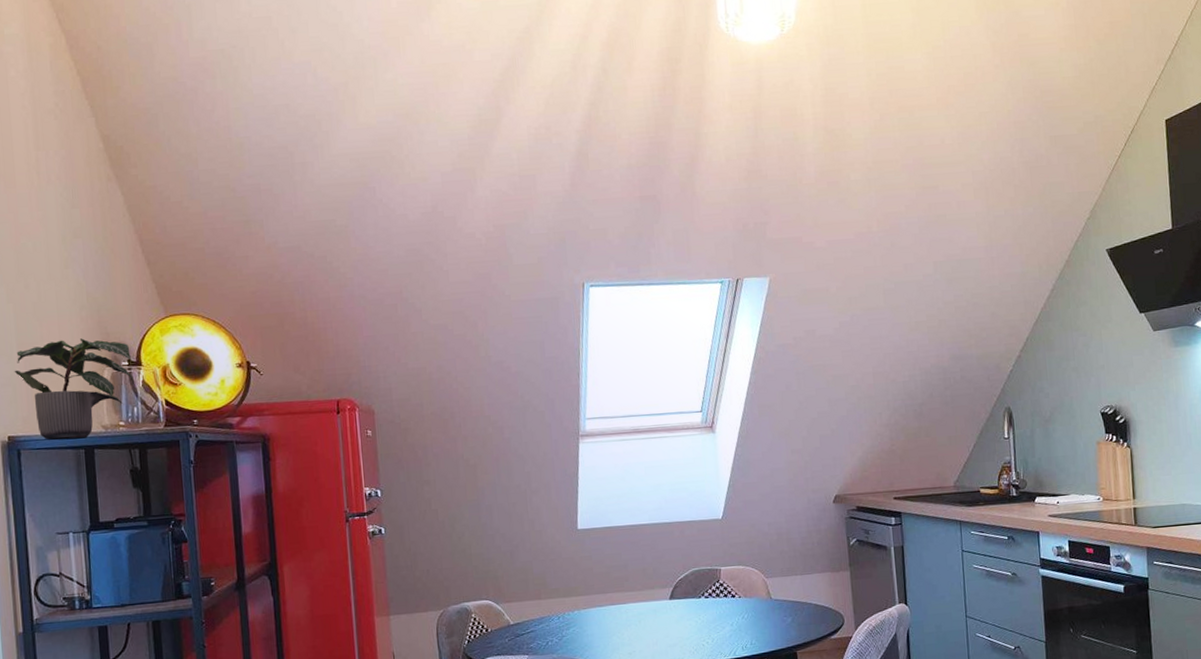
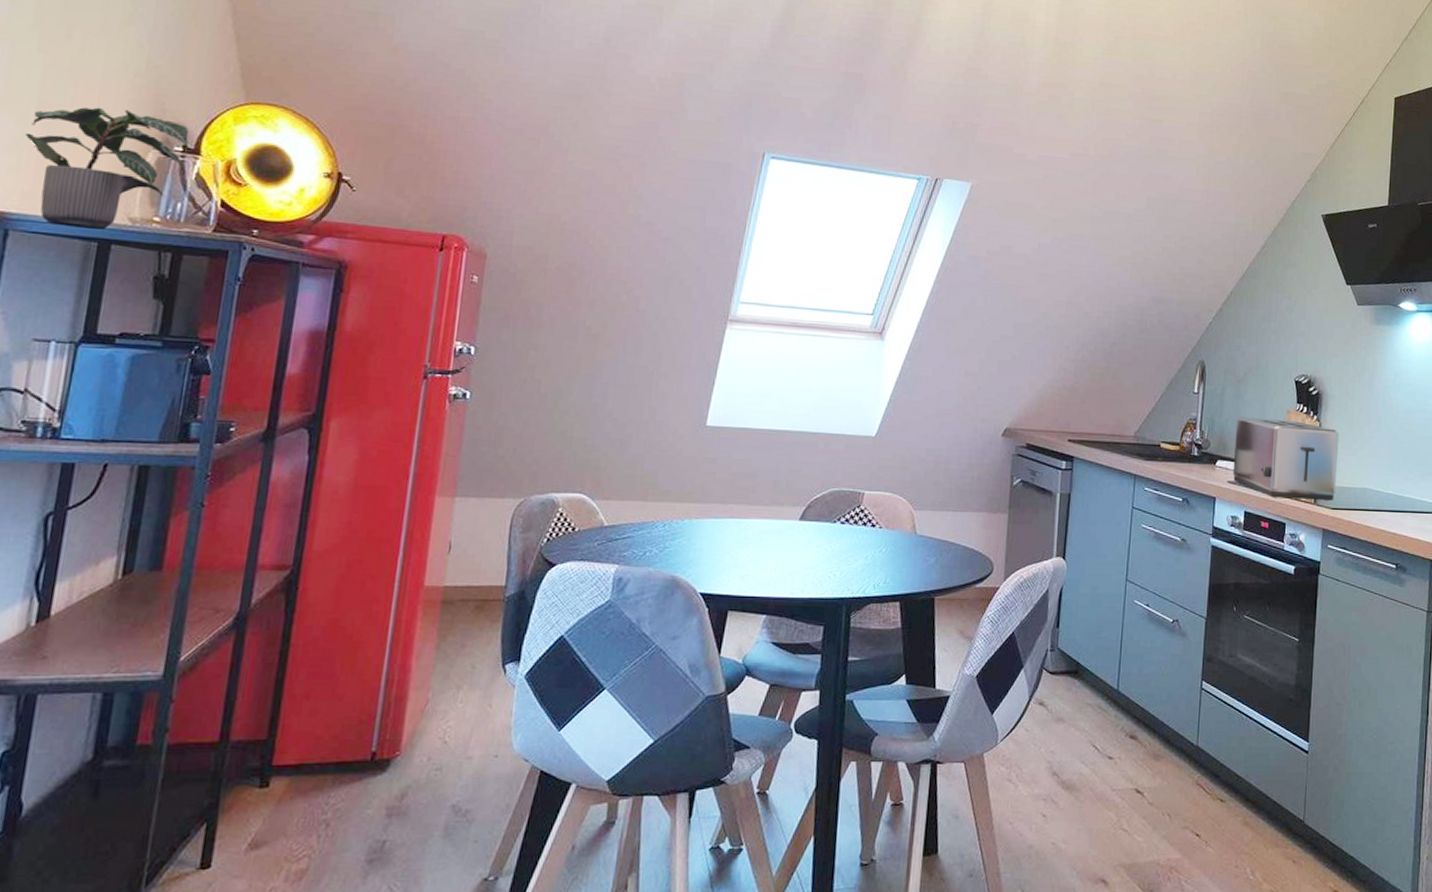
toaster: none [1049,450,1155,525] -> present [1232,417,1339,502]

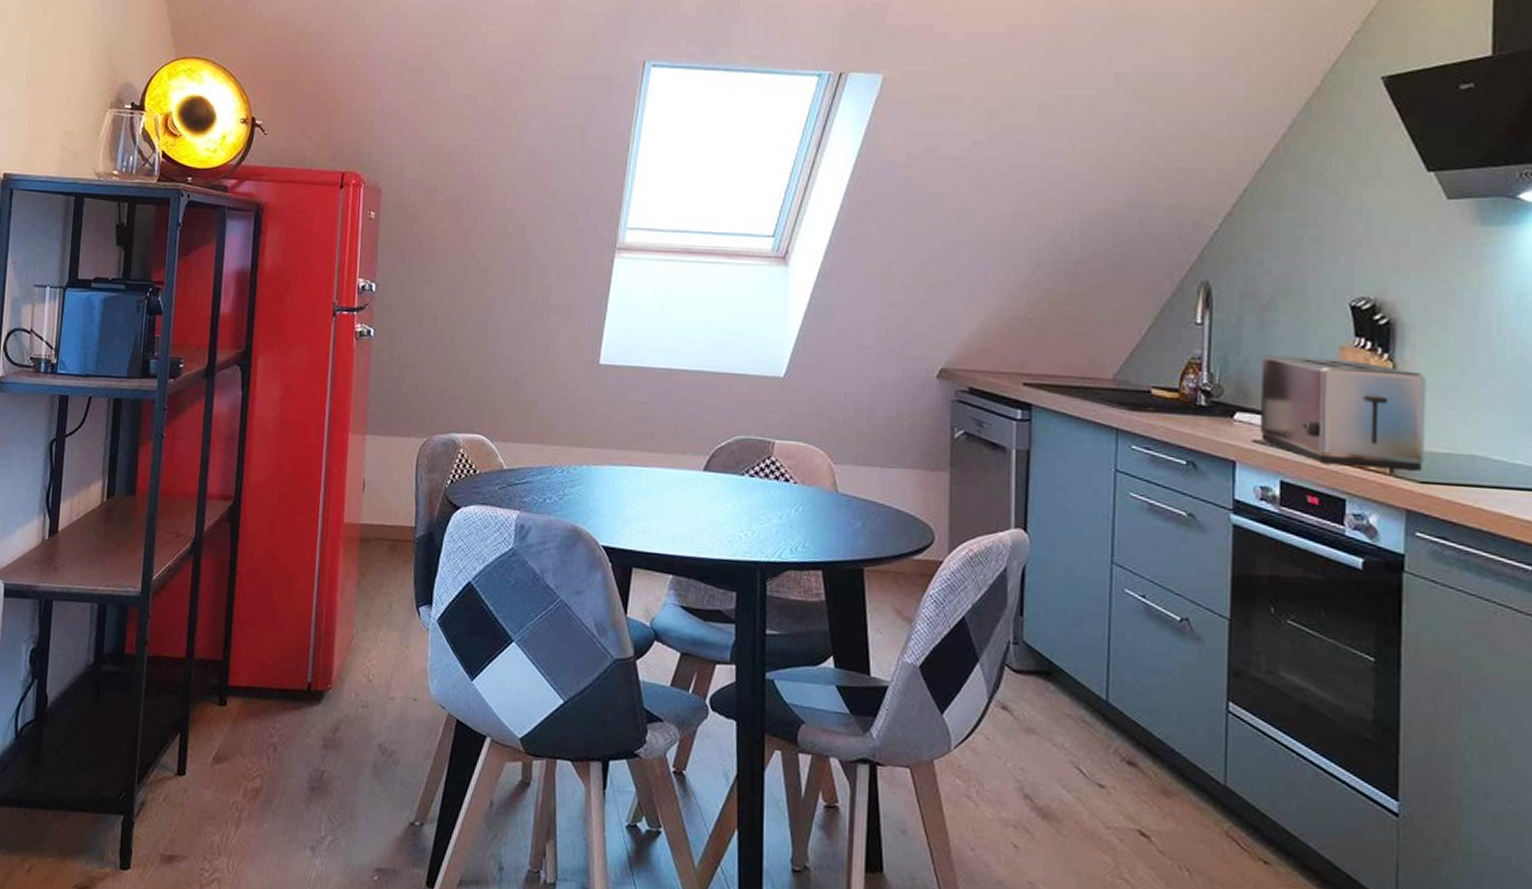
potted plant: present [24,107,189,230] -> none [20,74,135,185]

